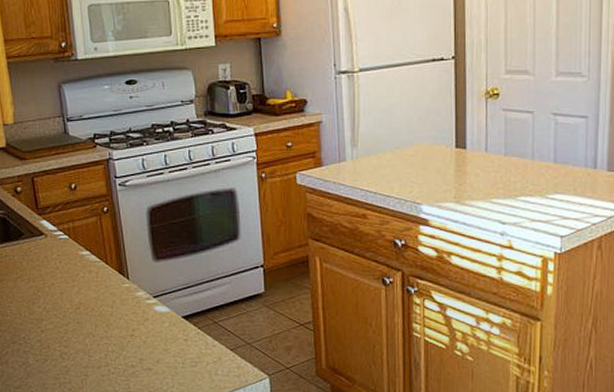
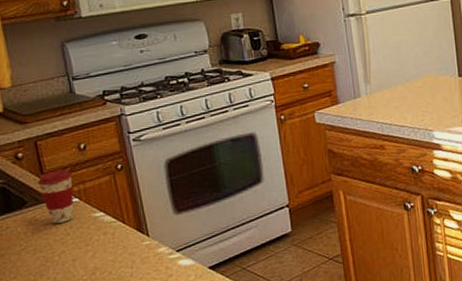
coffee cup: none [33,207,64,257] -> present [38,169,74,224]

